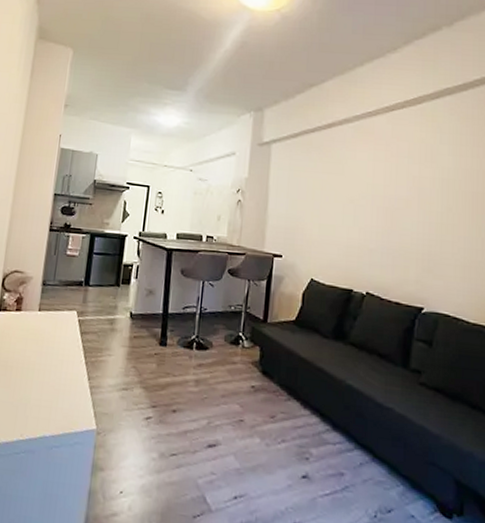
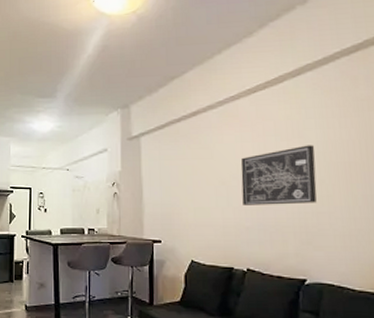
wall art: none [369,170,446,231] -> present [240,145,317,205]

